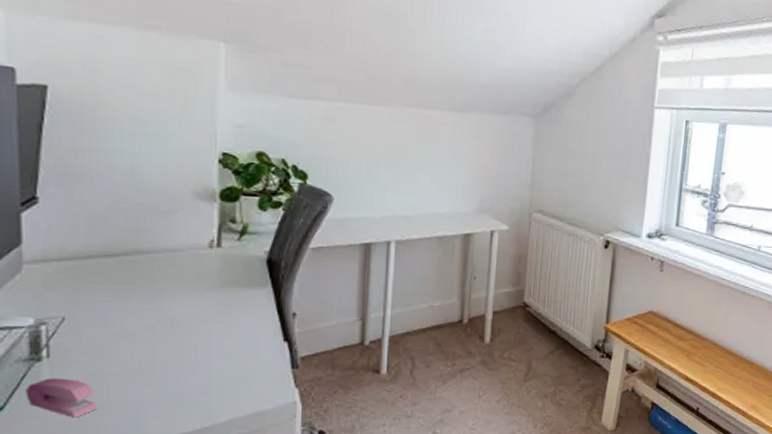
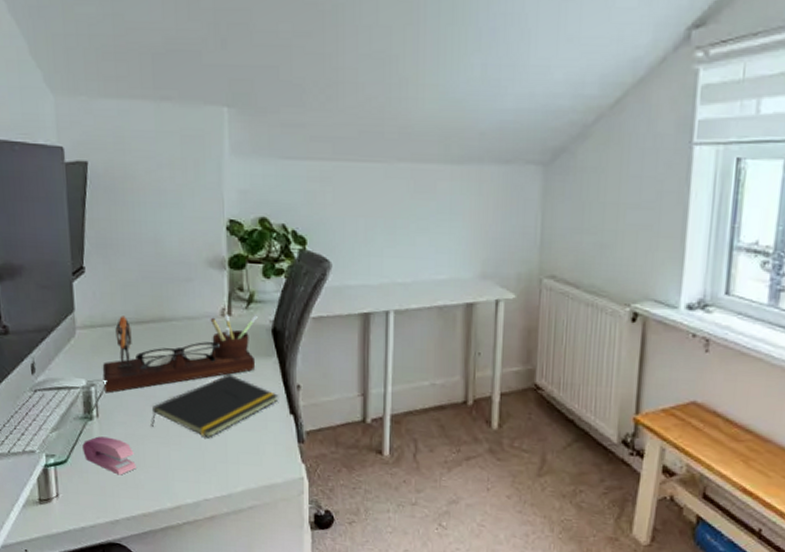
desk organizer: none [57,246,251,332] -> present [102,315,258,394]
notepad: none [118,306,272,371] -> present [150,375,279,438]

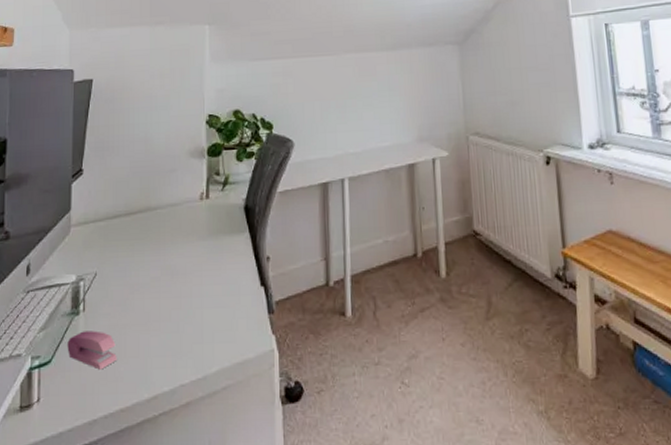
desk organizer: present [102,315,258,394] -> none [91,195,232,286]
notepad: present [150,375,279,438] -> none [133,254,251,320]

